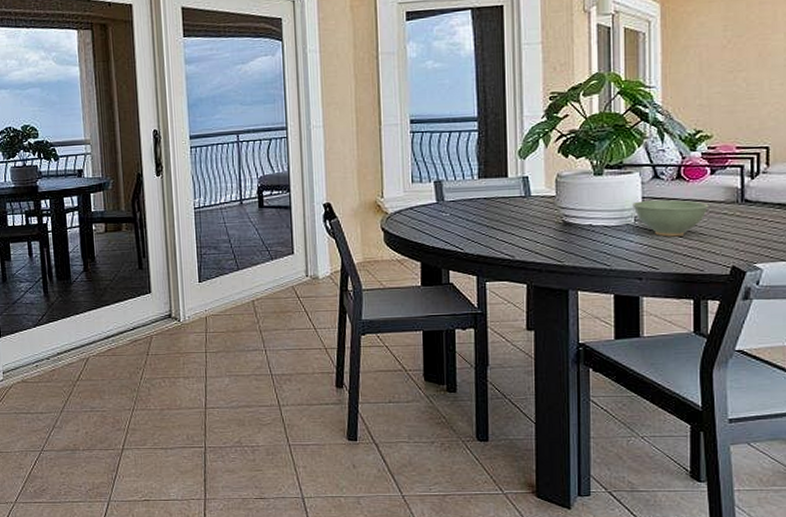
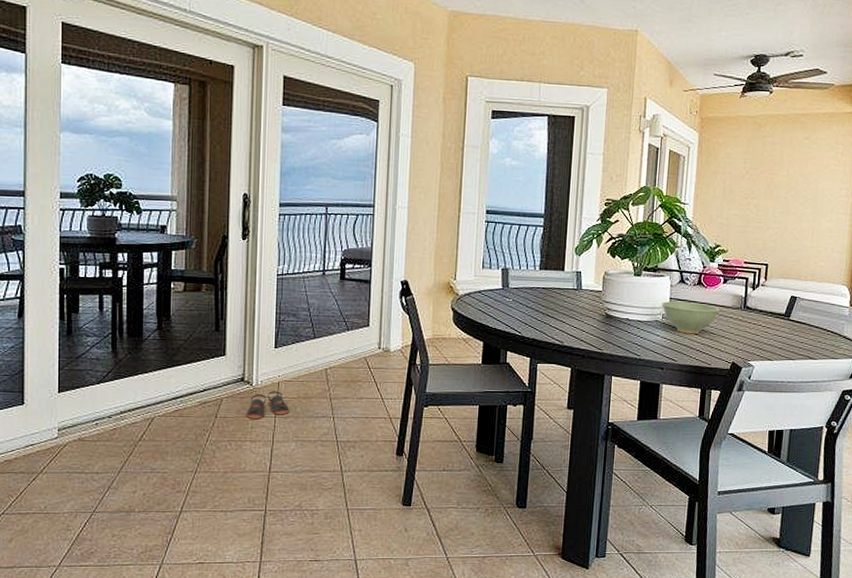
sandal: none [176,326,220,356] -> present [246,391,290,420]

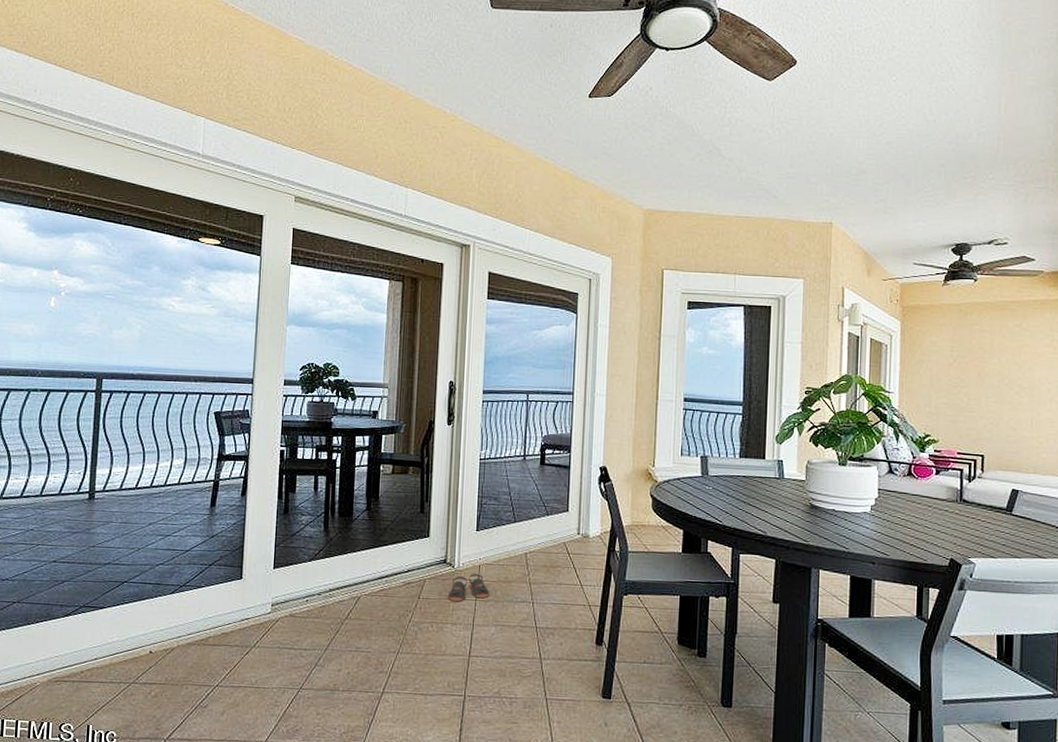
bowl: present [662,301,720,334] -> none [870,492,934,528]

